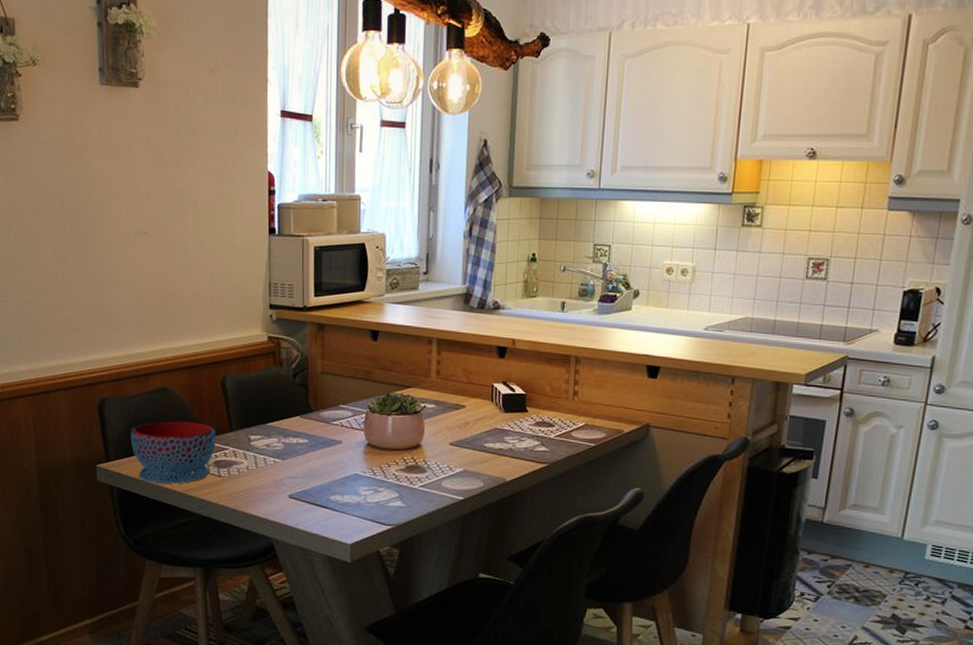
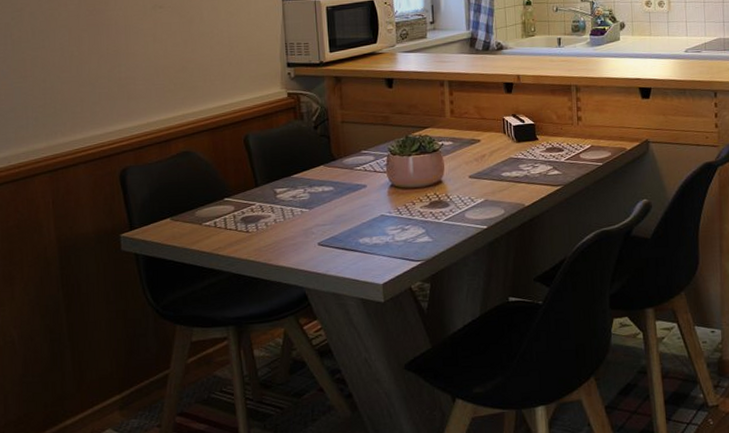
bowl: present [130,421,216,484] -> none [154,181,242,246]

